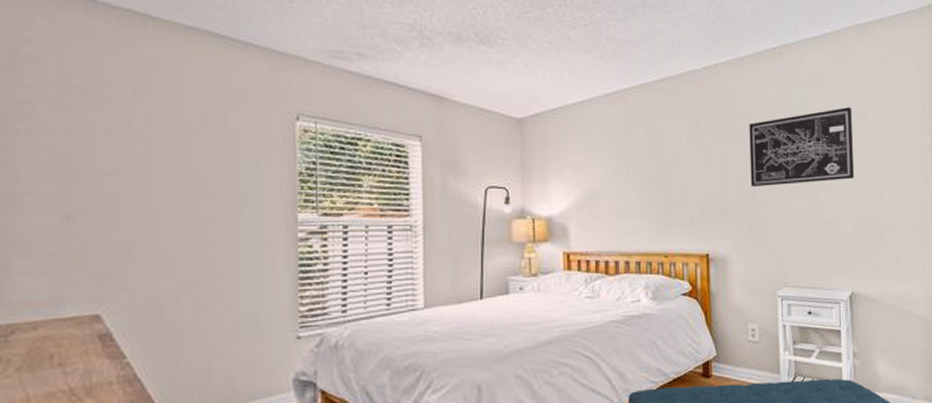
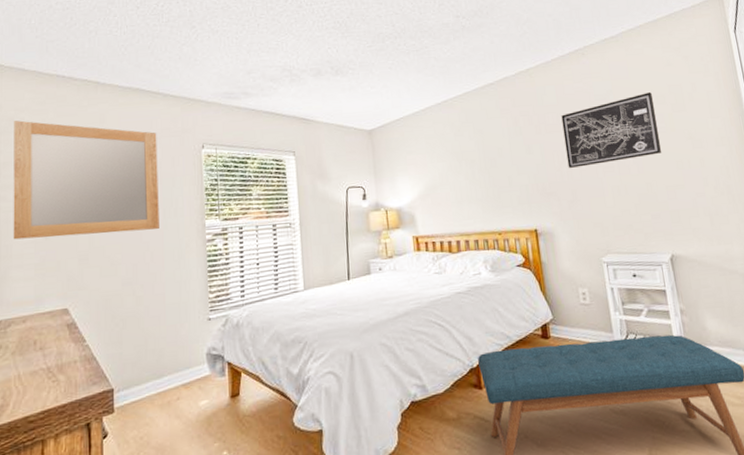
home mirror: none [17,55,234,221] -> present [13,120,159,240]

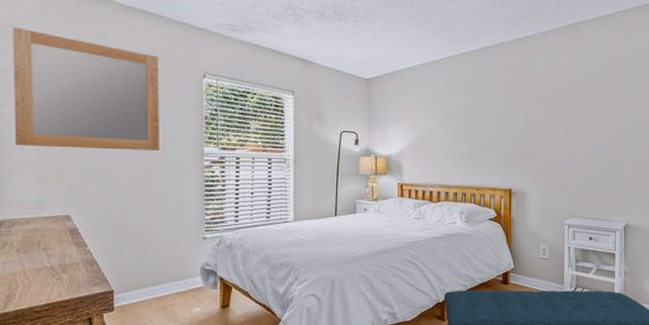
wall art: present [561,92,661,168] -> none [548,74,635,137]

